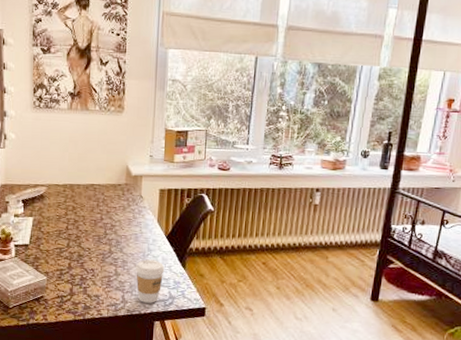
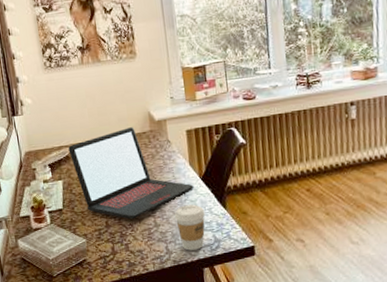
laptop: none [44,177,158,265] -> present [68,127,193,220]

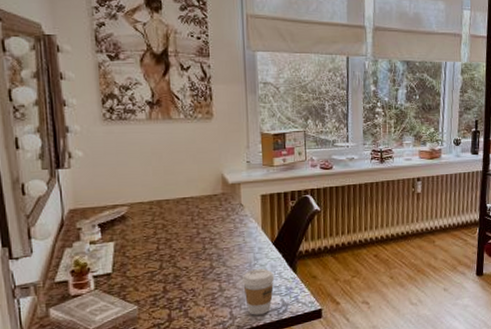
laptop: present [68,127,193,220] -> none [125,189,264,285]

